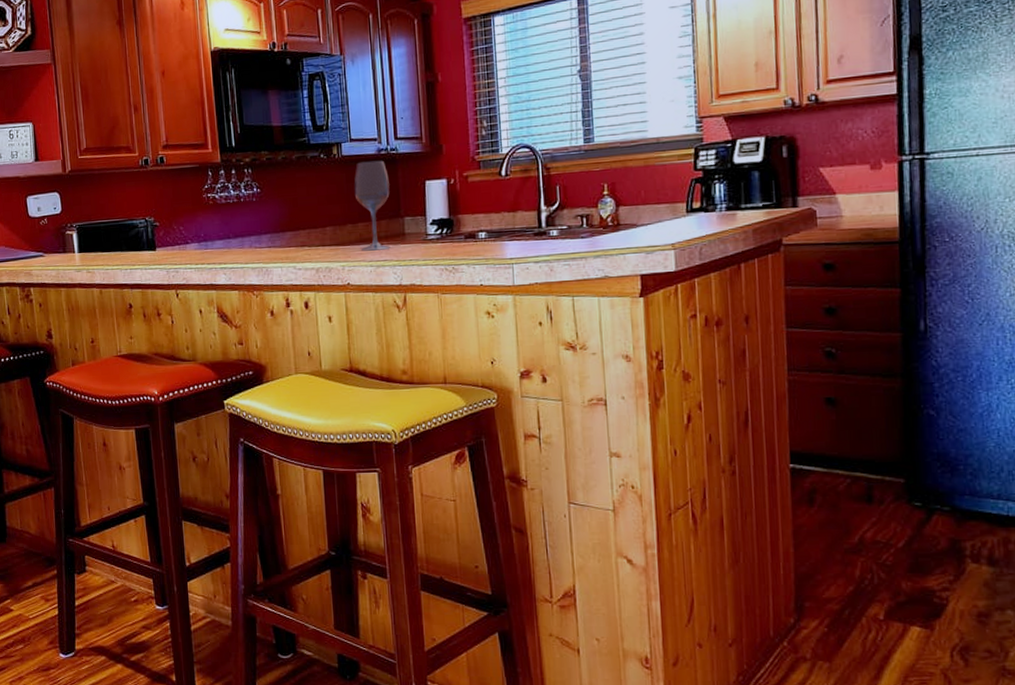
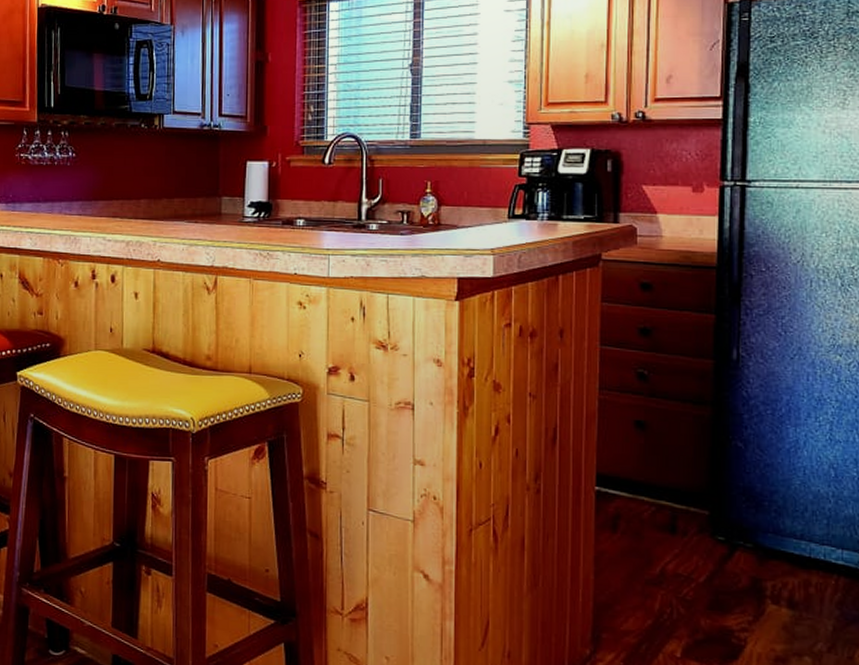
wineglass: present [353,160,391,251] -> none [173,136,210,229]

